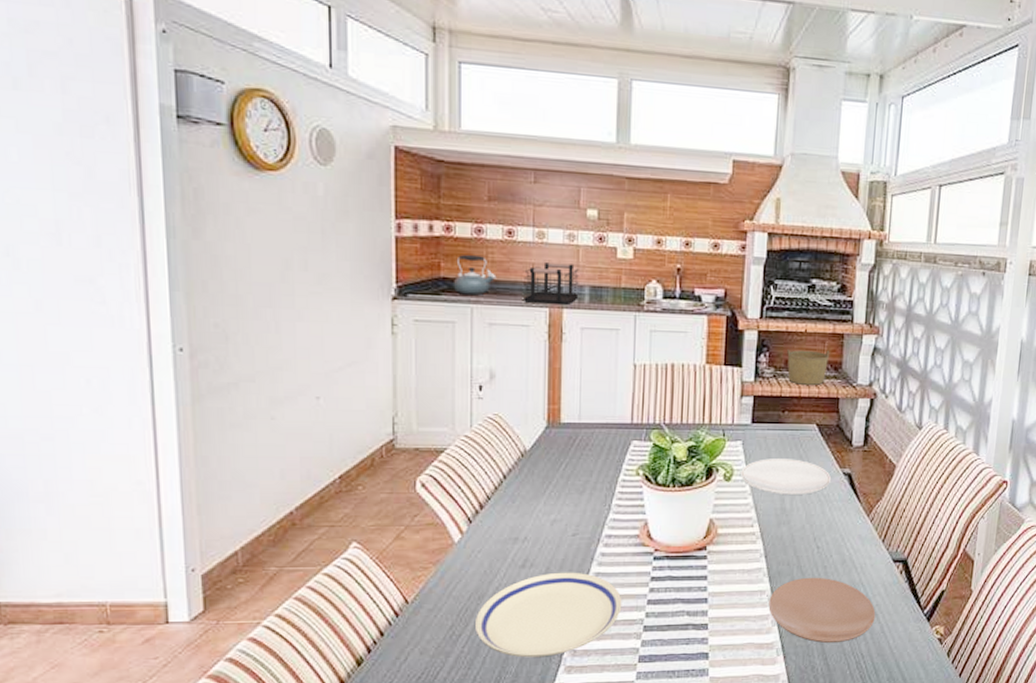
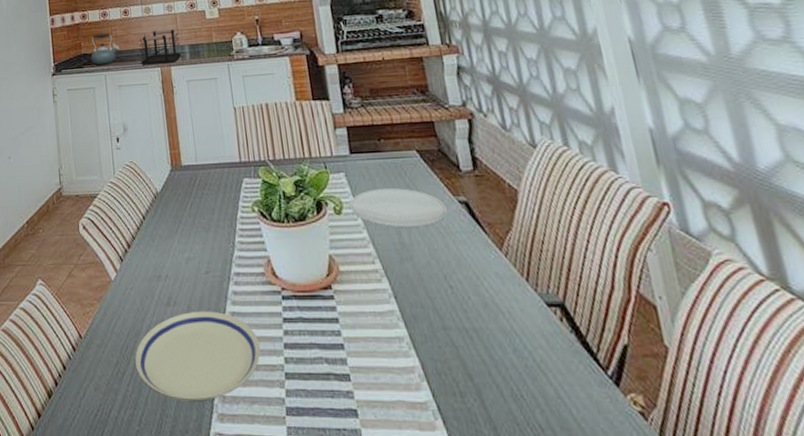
plate: present [768,577,876,644] -> none [410,322,545,409]
basket: present [787,349,830,385] -> none [369,74,414,112]

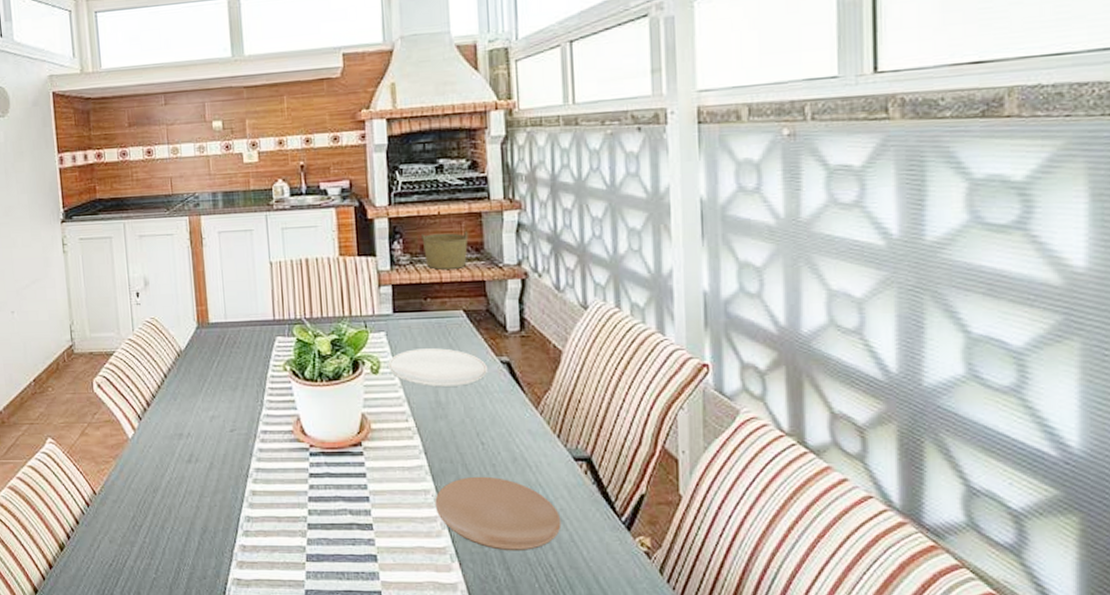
kettle: present [90,33,120,66] -> none [107,176,142,213]
plate: present [135,311,261,402] -> none [153,467,284,551]
dish rack: present [139,29,182,65] -> none [164,173,213,214]
basket: none [369,74,414,112] -> present [421,230,469,270]
plate: none [410,322,545,409] -> present [435,476,562,552]

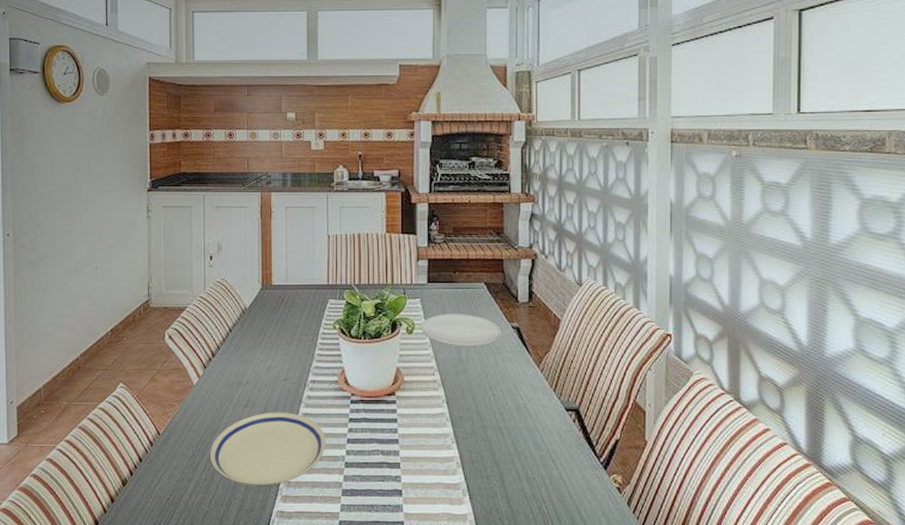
plate: none [153,467,284,551] -> present [210,412,326,487]
basket: present [421,230,469,270] -> none [454,217,492,248]
plate: present [435,476,562,552] -> none [453,423,553,487]

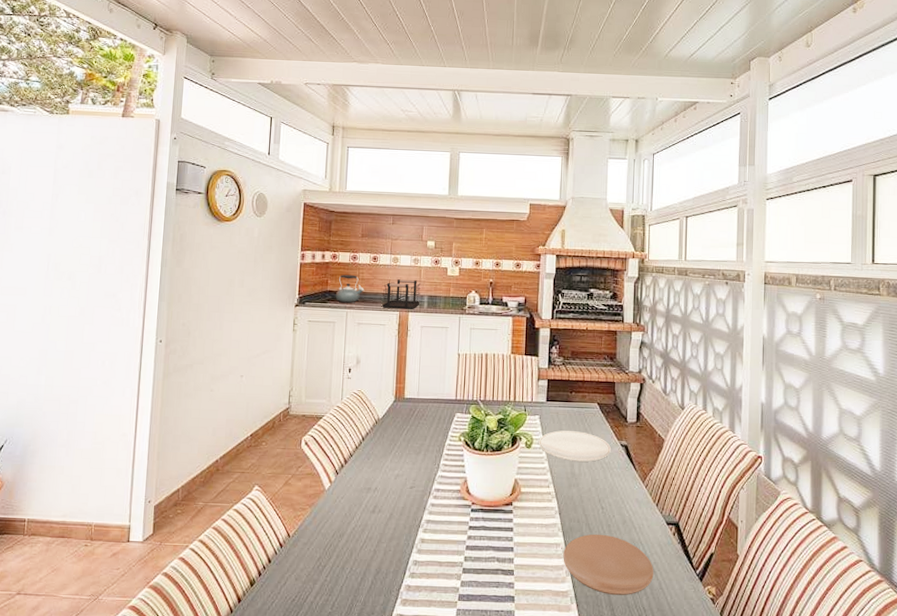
kettle: none [190,154,221,185] -> present [335,275,365,303]
plate: present [210,412,326,487] -> none [336,518,447,590]
dish rack: none [241,156,283,190] -> present [382,279,421,310]
plate: none [453,423,553,487] -> present [563,534,654,596]

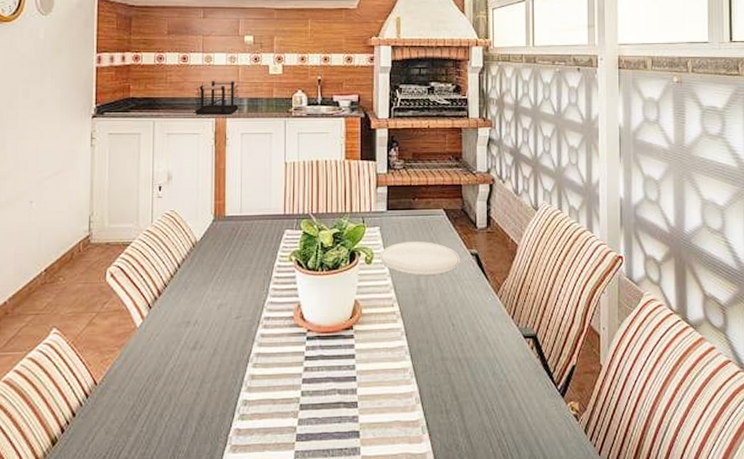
kettle: present [335,275,365,303] -> none [139,79,174,111]
plate: present [563,534,654,596] -> none [412,354,512,421]

